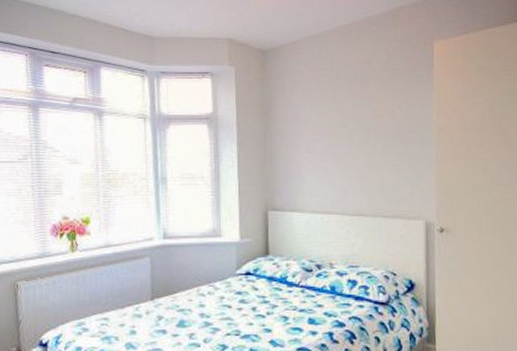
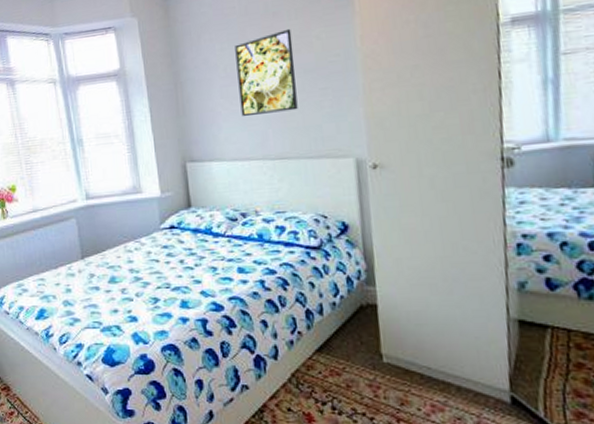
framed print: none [324,95,378,172] -> present [235,28,298,117]

